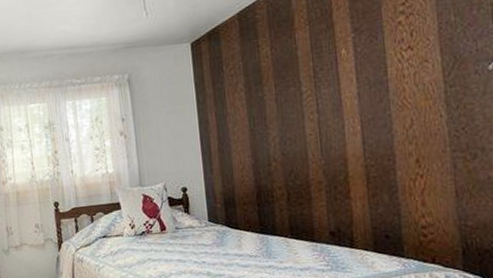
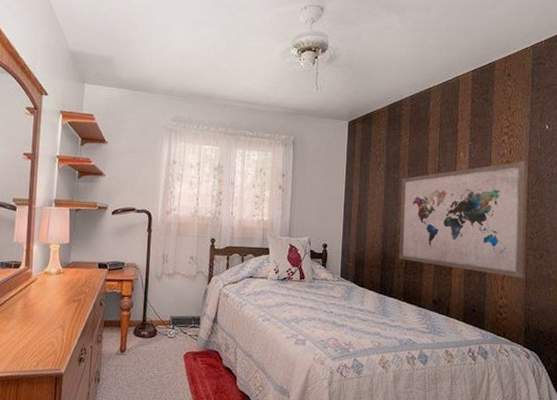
wall art: none [268,41,453,191] -> present [398,160,528,278]

